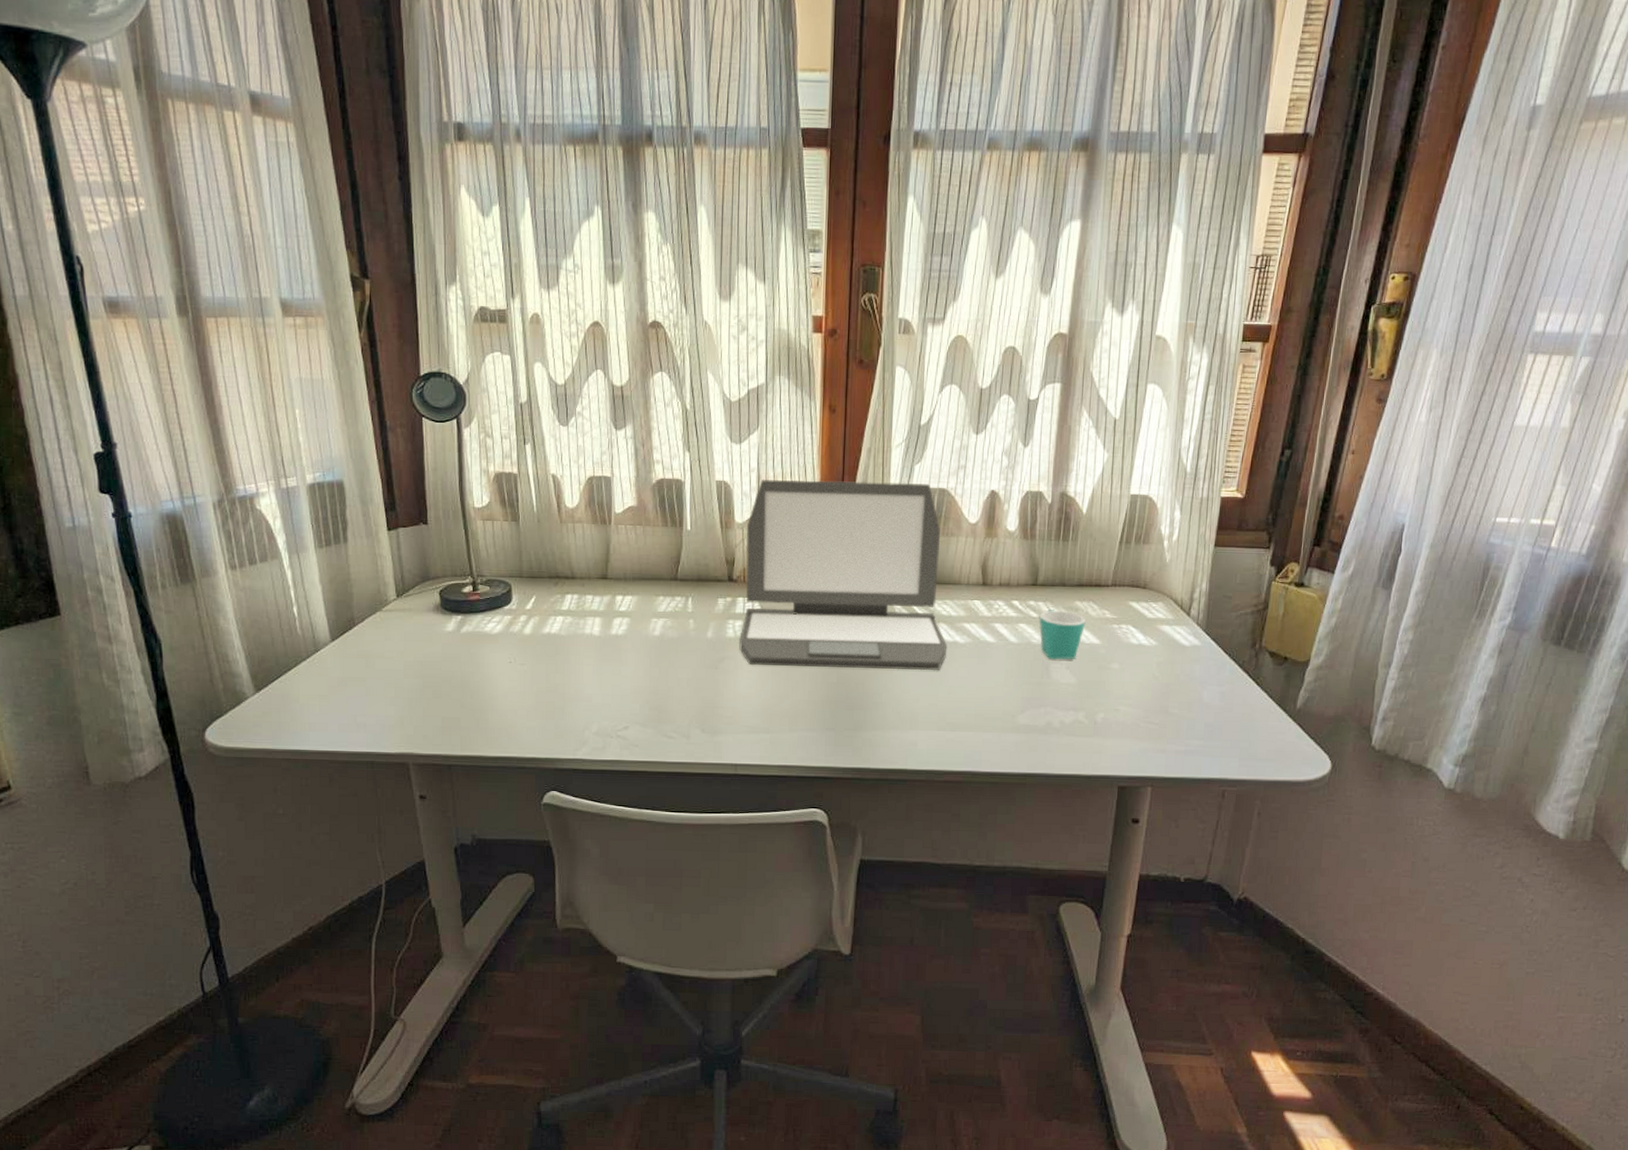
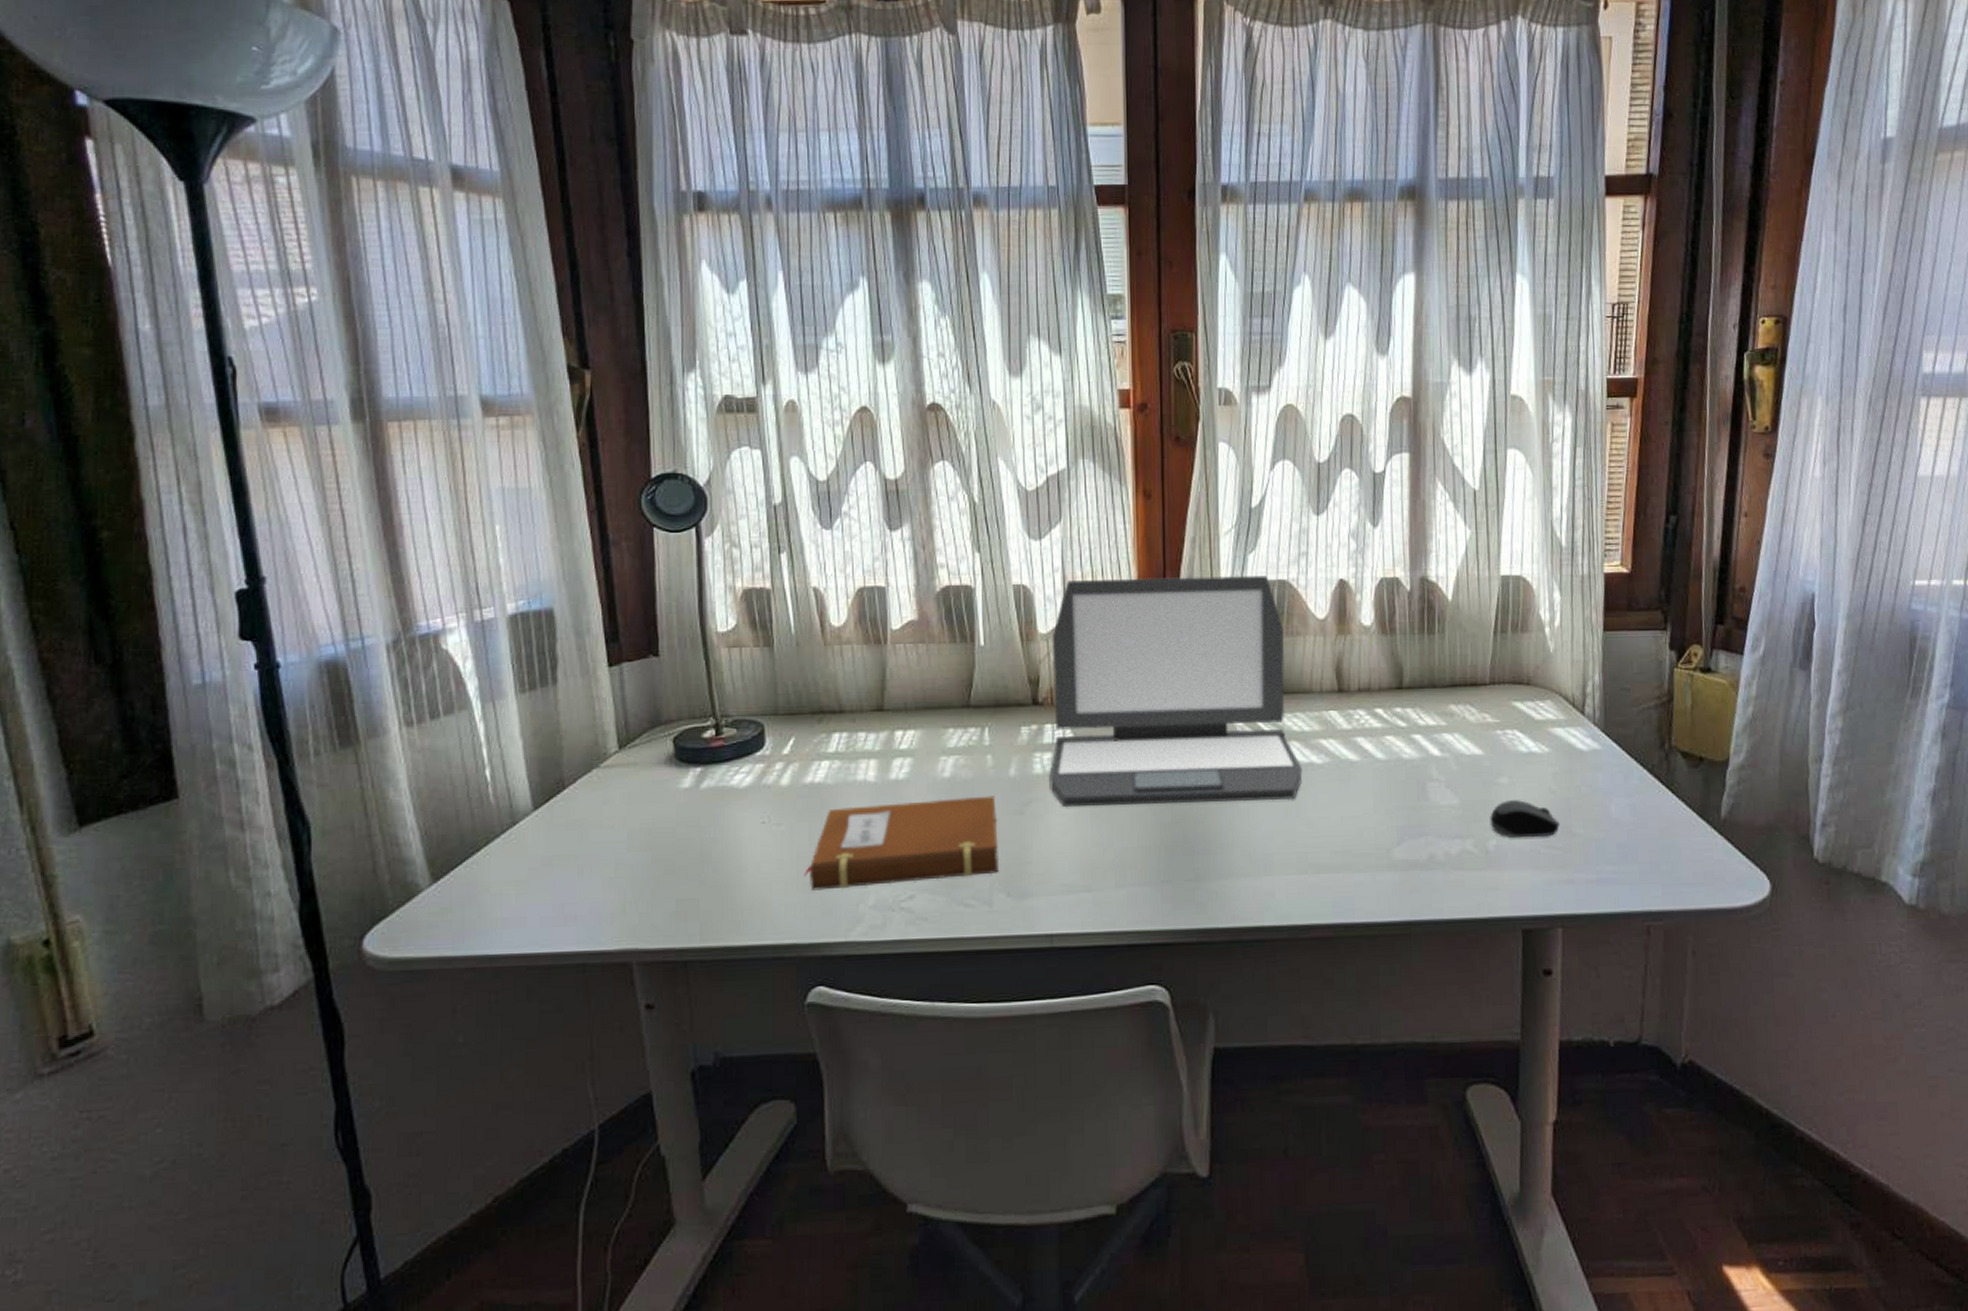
notebook: none [542,652,696,718] -> present [804,796,998,891]
mug: present [1039,609,1086,660] -> none [1408,715,1465,778]
computer mouse: none [1100,682,1159,714] -> present [1490,800,1560,838]

